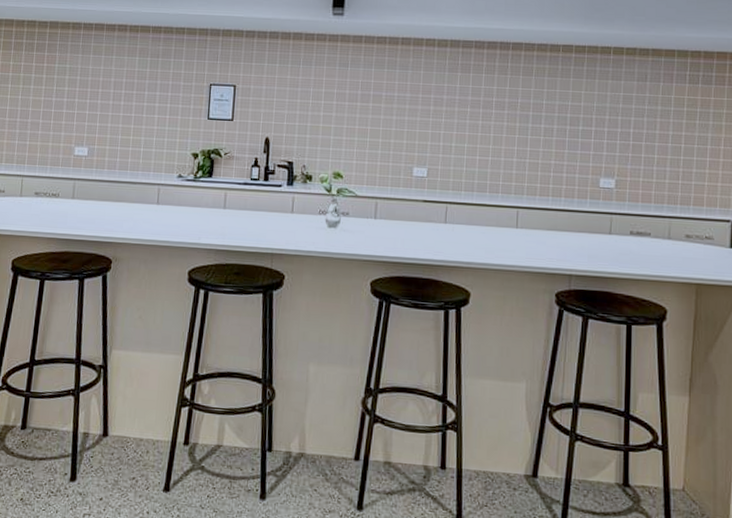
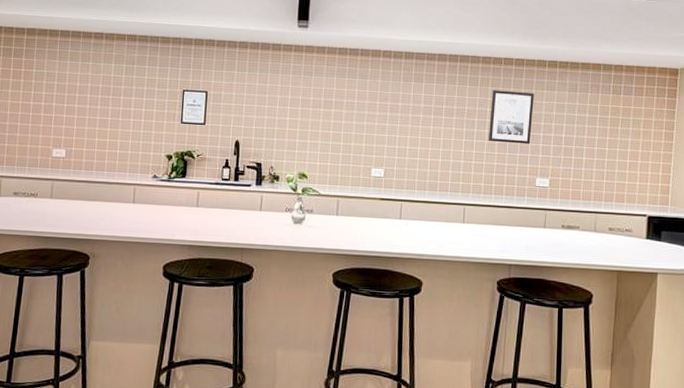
wall art: none [545,80,598,141] -> present [489,90,534,145]

